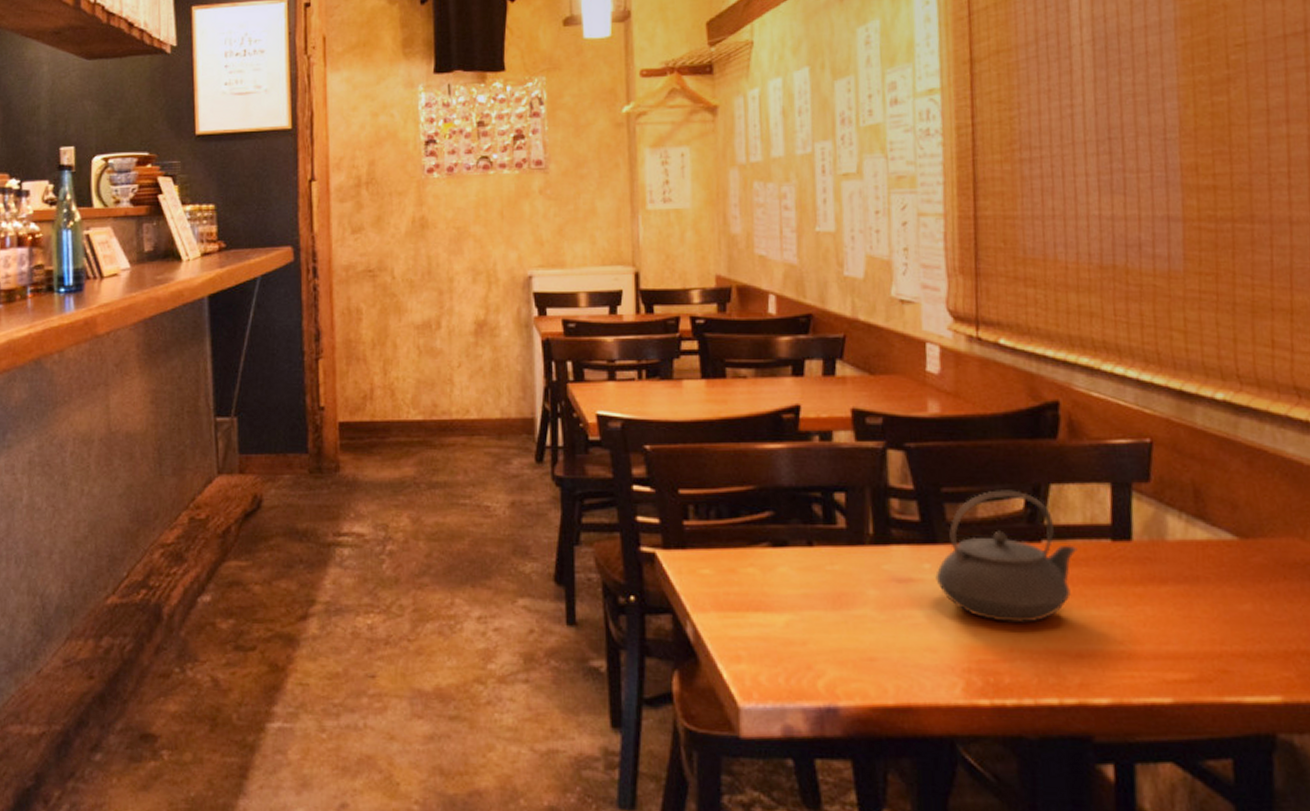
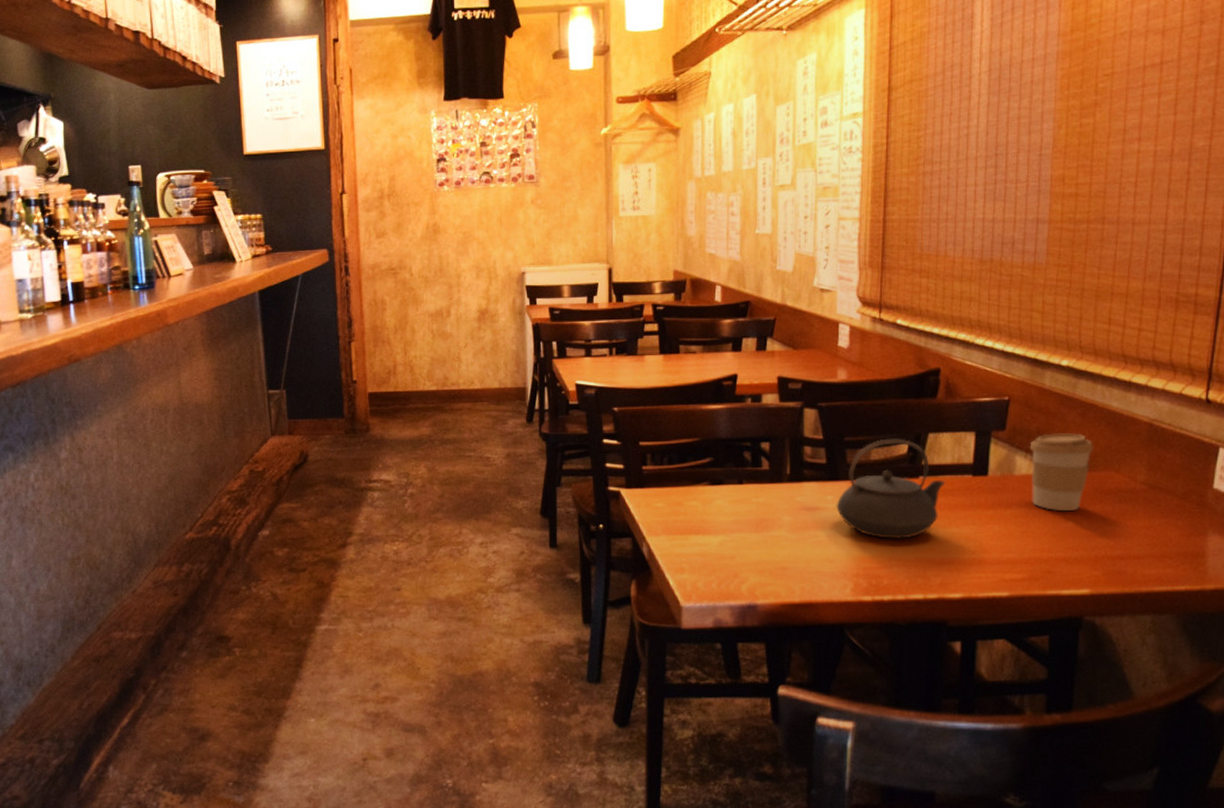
coffee cup: none [1183,486,1268,589] -> present [1029,433,1093,511]

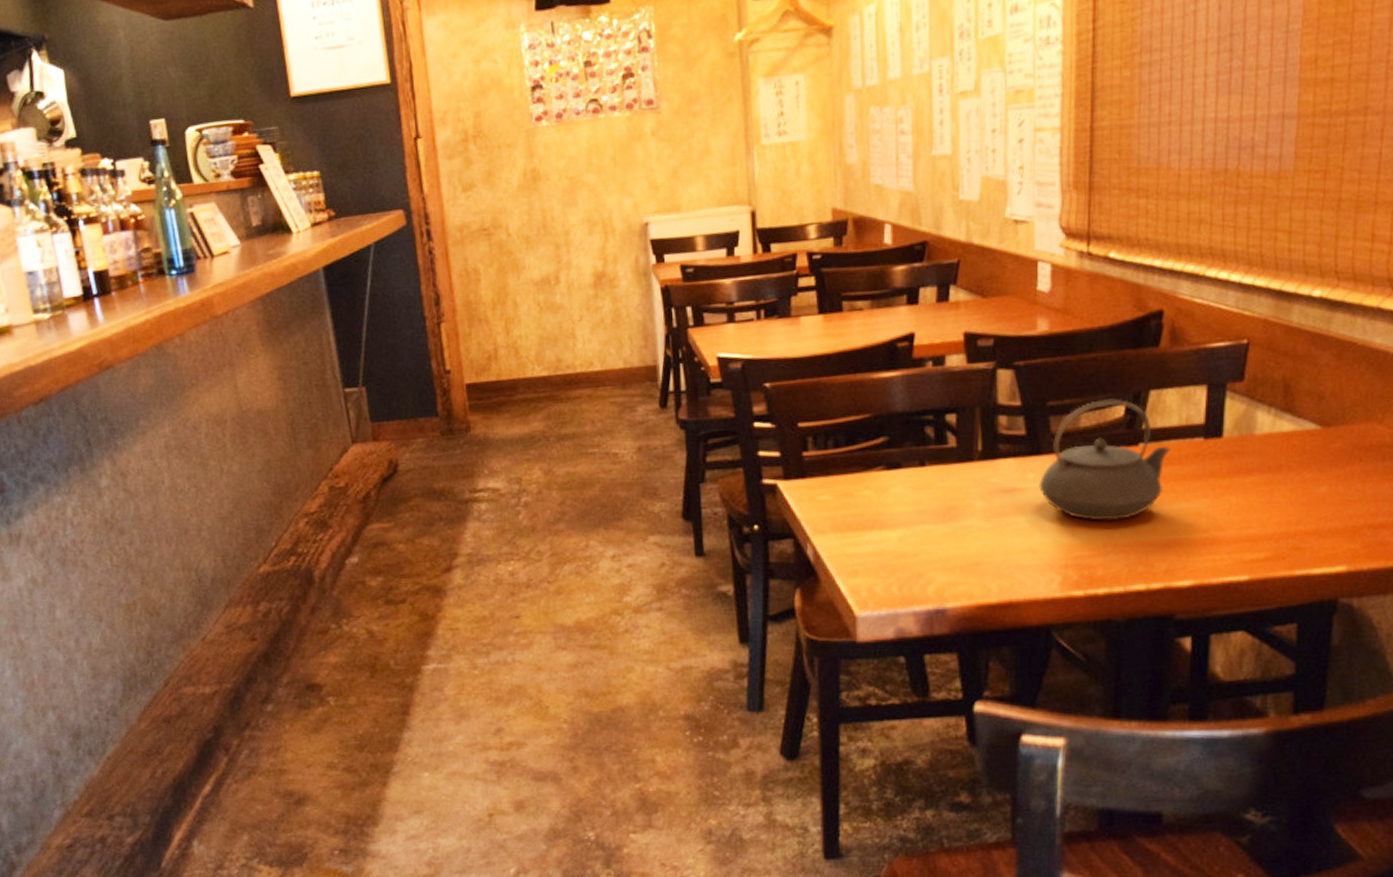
coffee cup: present [1029,433,1093,511] -> none [1273,378,1352,475]

